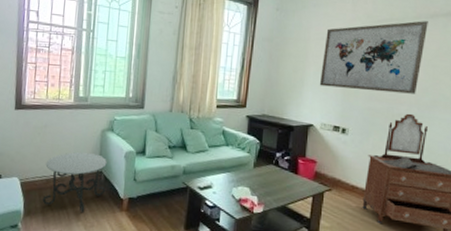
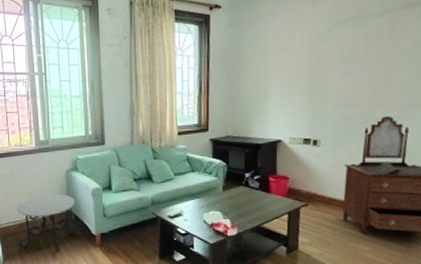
wall art: present [319,21,428,94] -> none [283,13,400,99]

